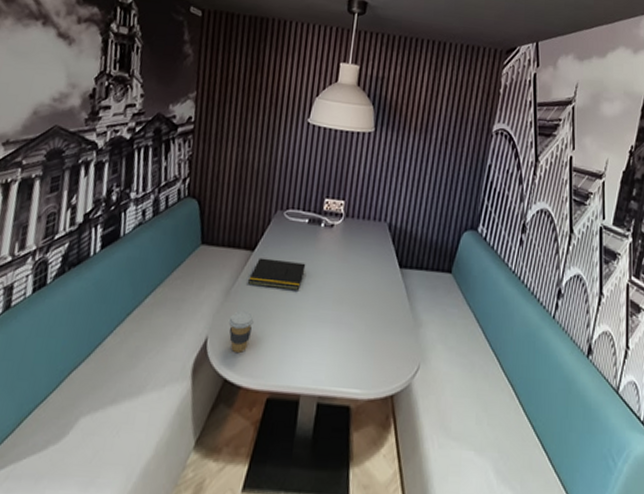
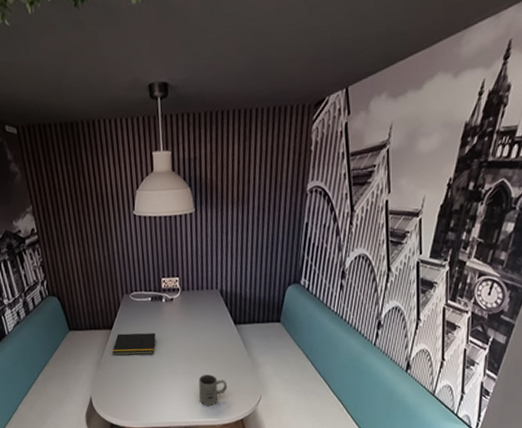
coffee cup: present [228,311,254,353] -> none [104,375,124,404]
mug: none [344,327,381,372] -> present [198,374,228,406]

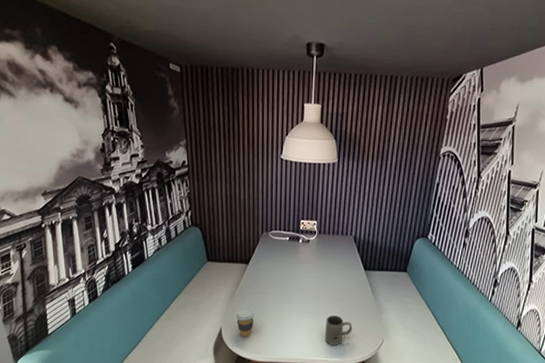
coffee cup: none [104,375,124,404] -> present [235,308,254,337]
notepad: present [113,333,156,356] -> none [247,269,290,291]

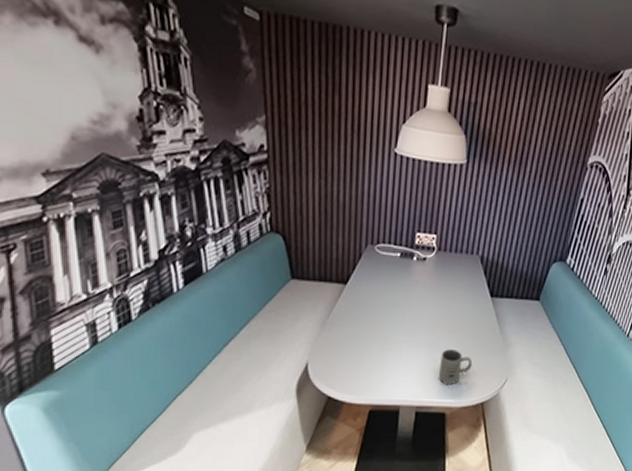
coffee cup: present [235,308,254,337] -> none [327,339,352,374]

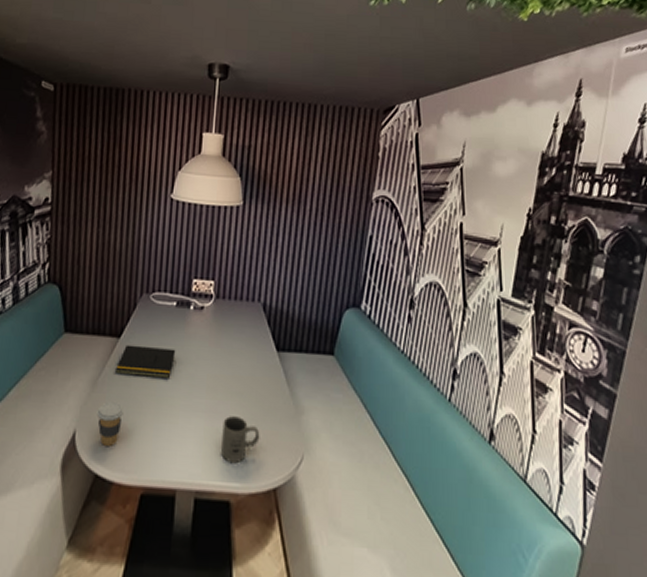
coffee cup: none [327,339,352,374] -> present [96,402,124,446]
notepad: none [343,290,400,319] -> present [116,344,176,378]

